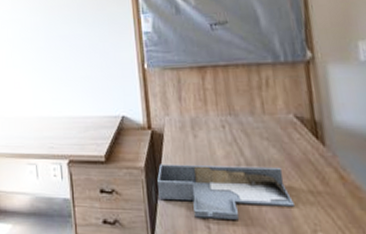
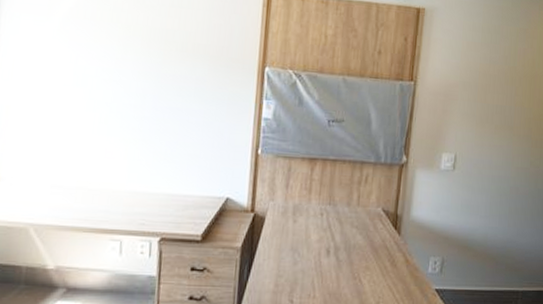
desk organizer: present [157,164,294,220] -> none [250,245,367,294]

